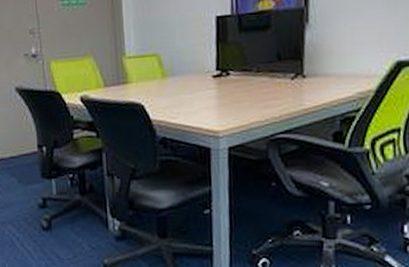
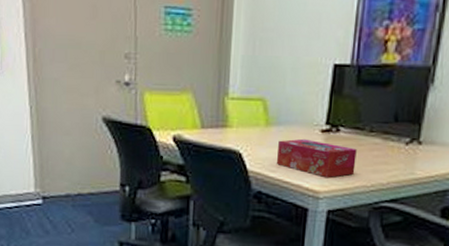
tissue box: none [176,85,249,119] -> present [277,138,357,178]

